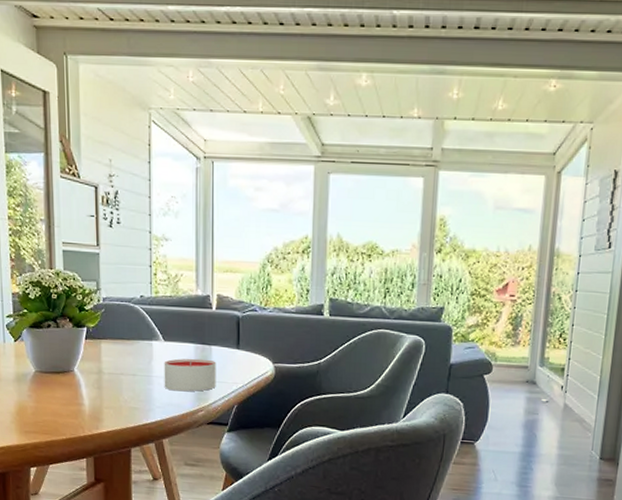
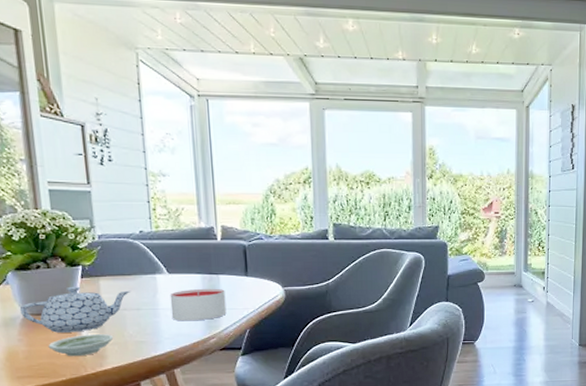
teapot: none [31,347,129,393] -> present [19,286,131,333]
saucer: none [52,396,110,417] -> present [48,334,114,357]

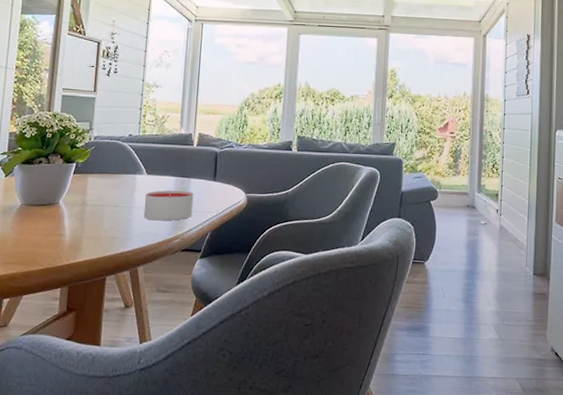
teapot: present [19,286,131,333] -> none [17,181,113,224]
saucer: present [48,334,114,357] -> none [34,227,91,248]

